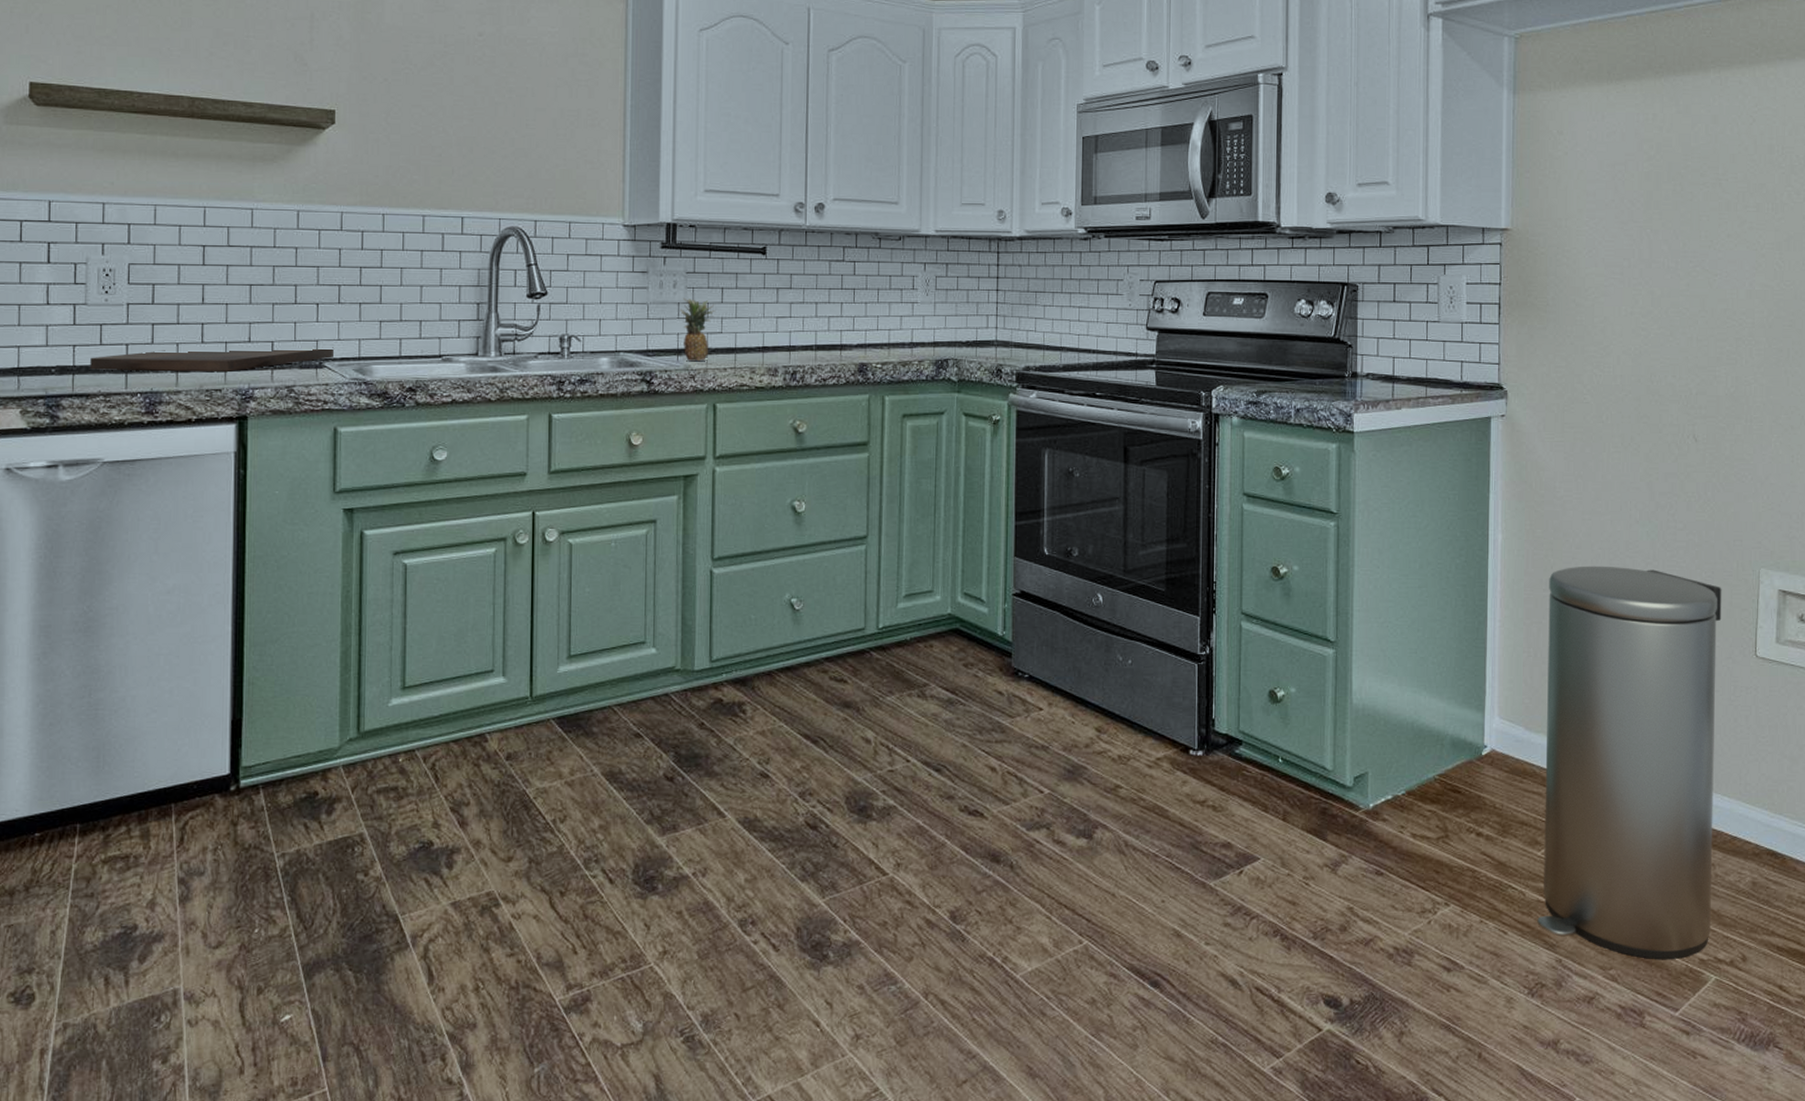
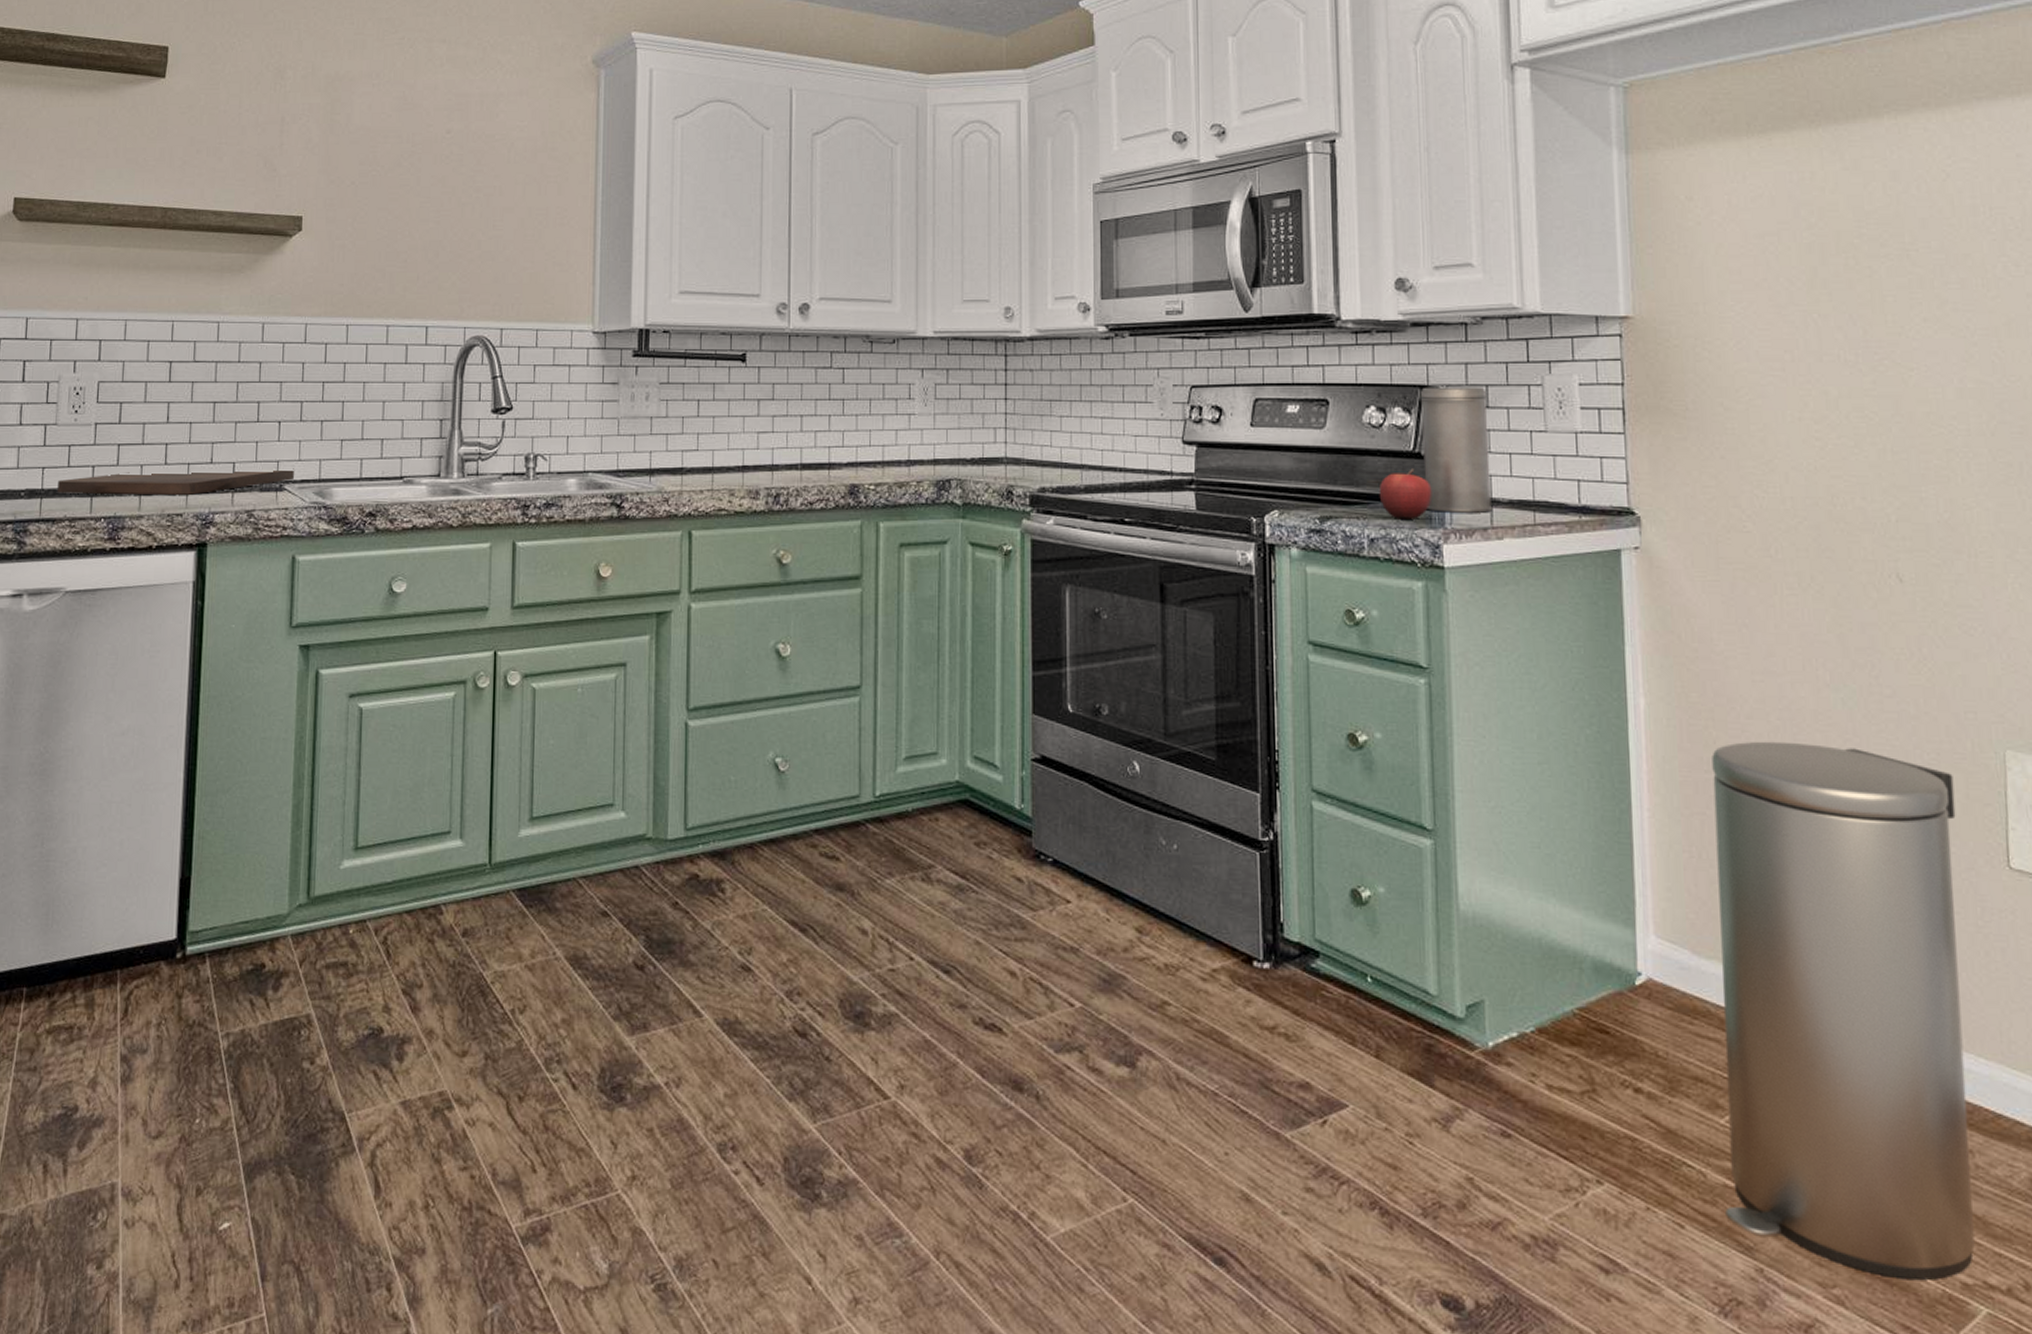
fruit: present [681,297,715,362] -> none [653,411,691,483]
fruit: none [1305,351,1347,393] -> present [1379,469,1432,520]
canister: none [1341,284,1394,388] -> present [1420,387,1493,513]

